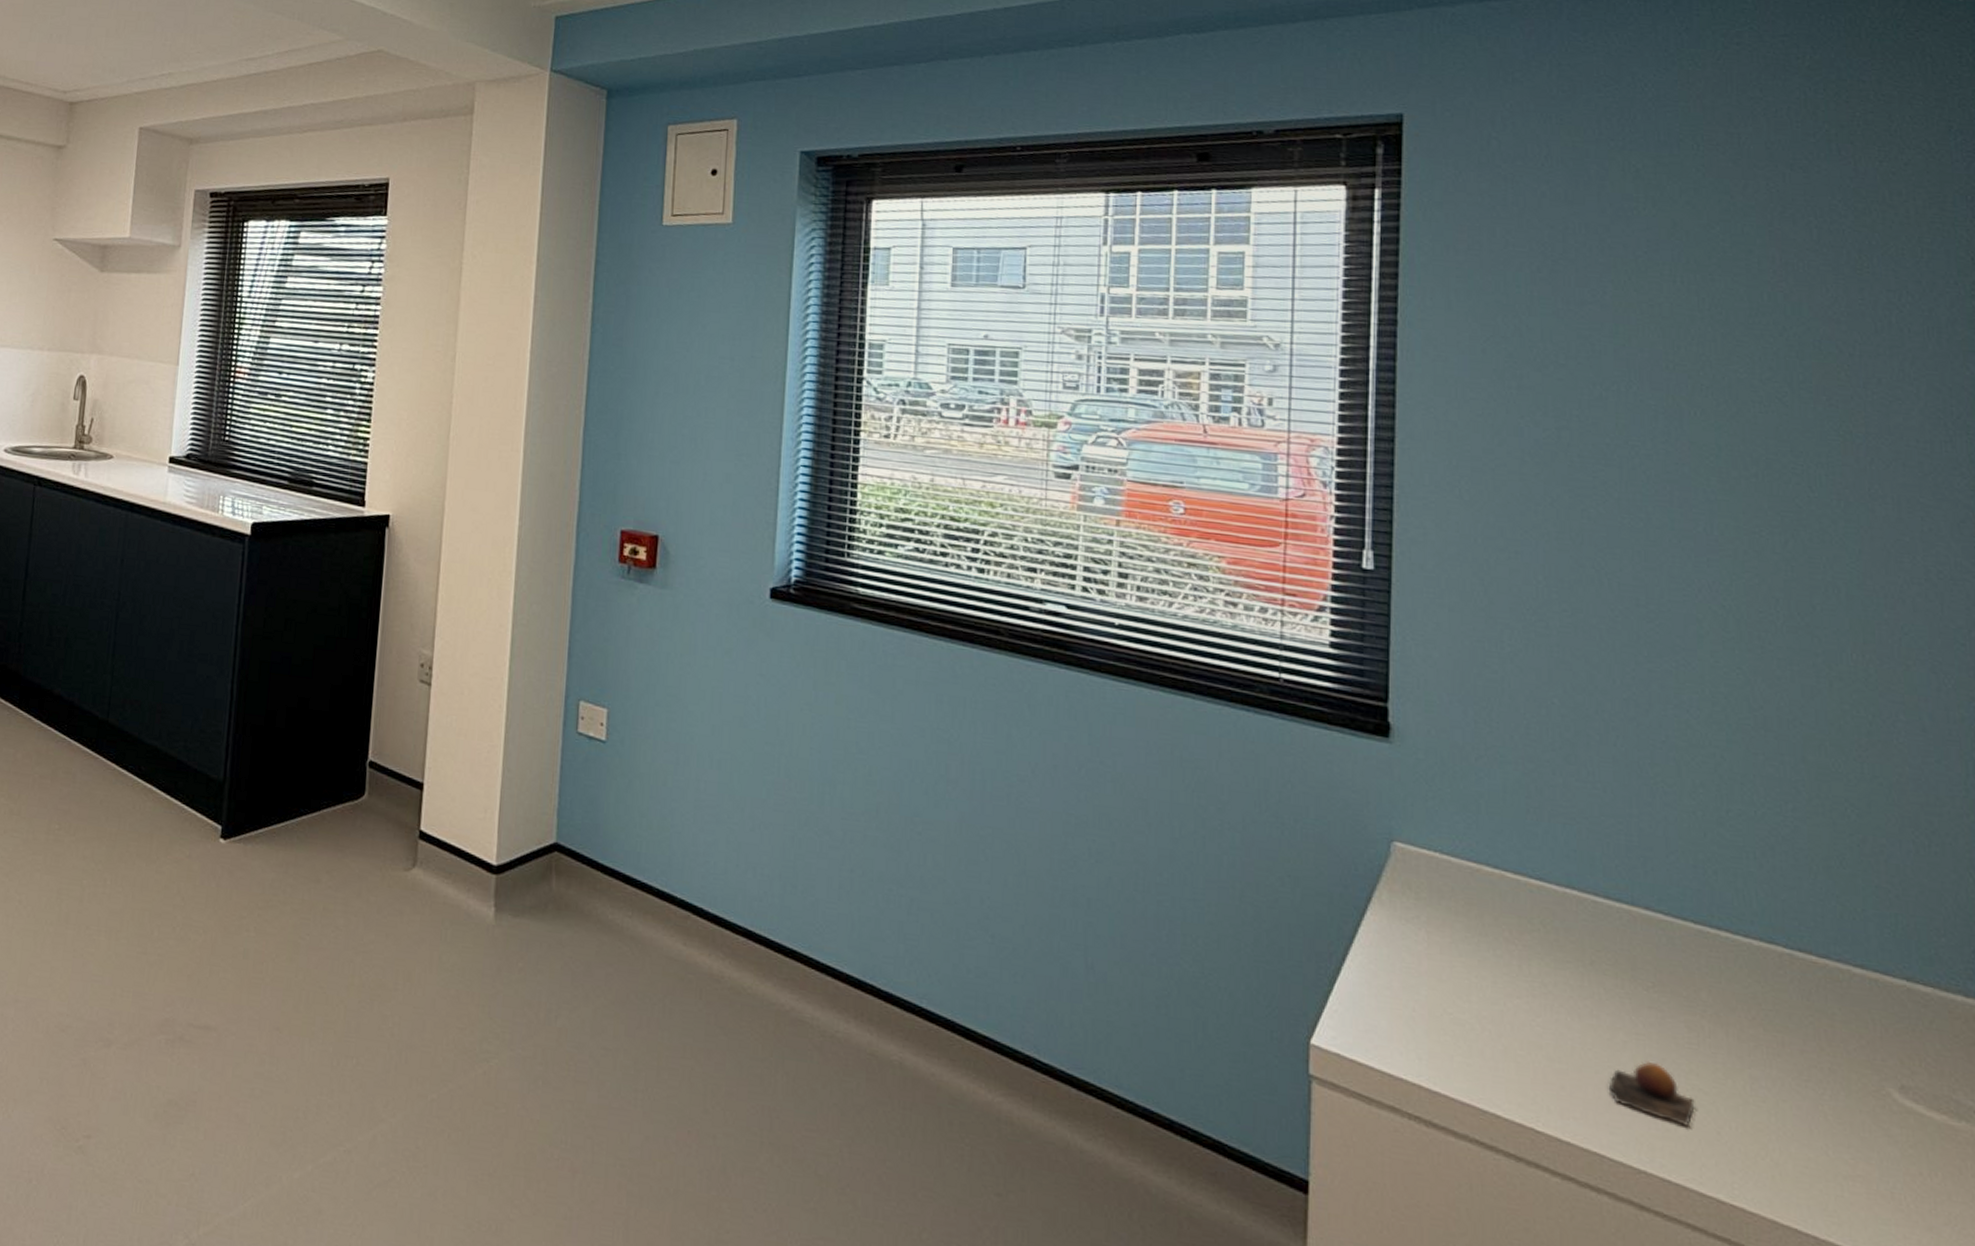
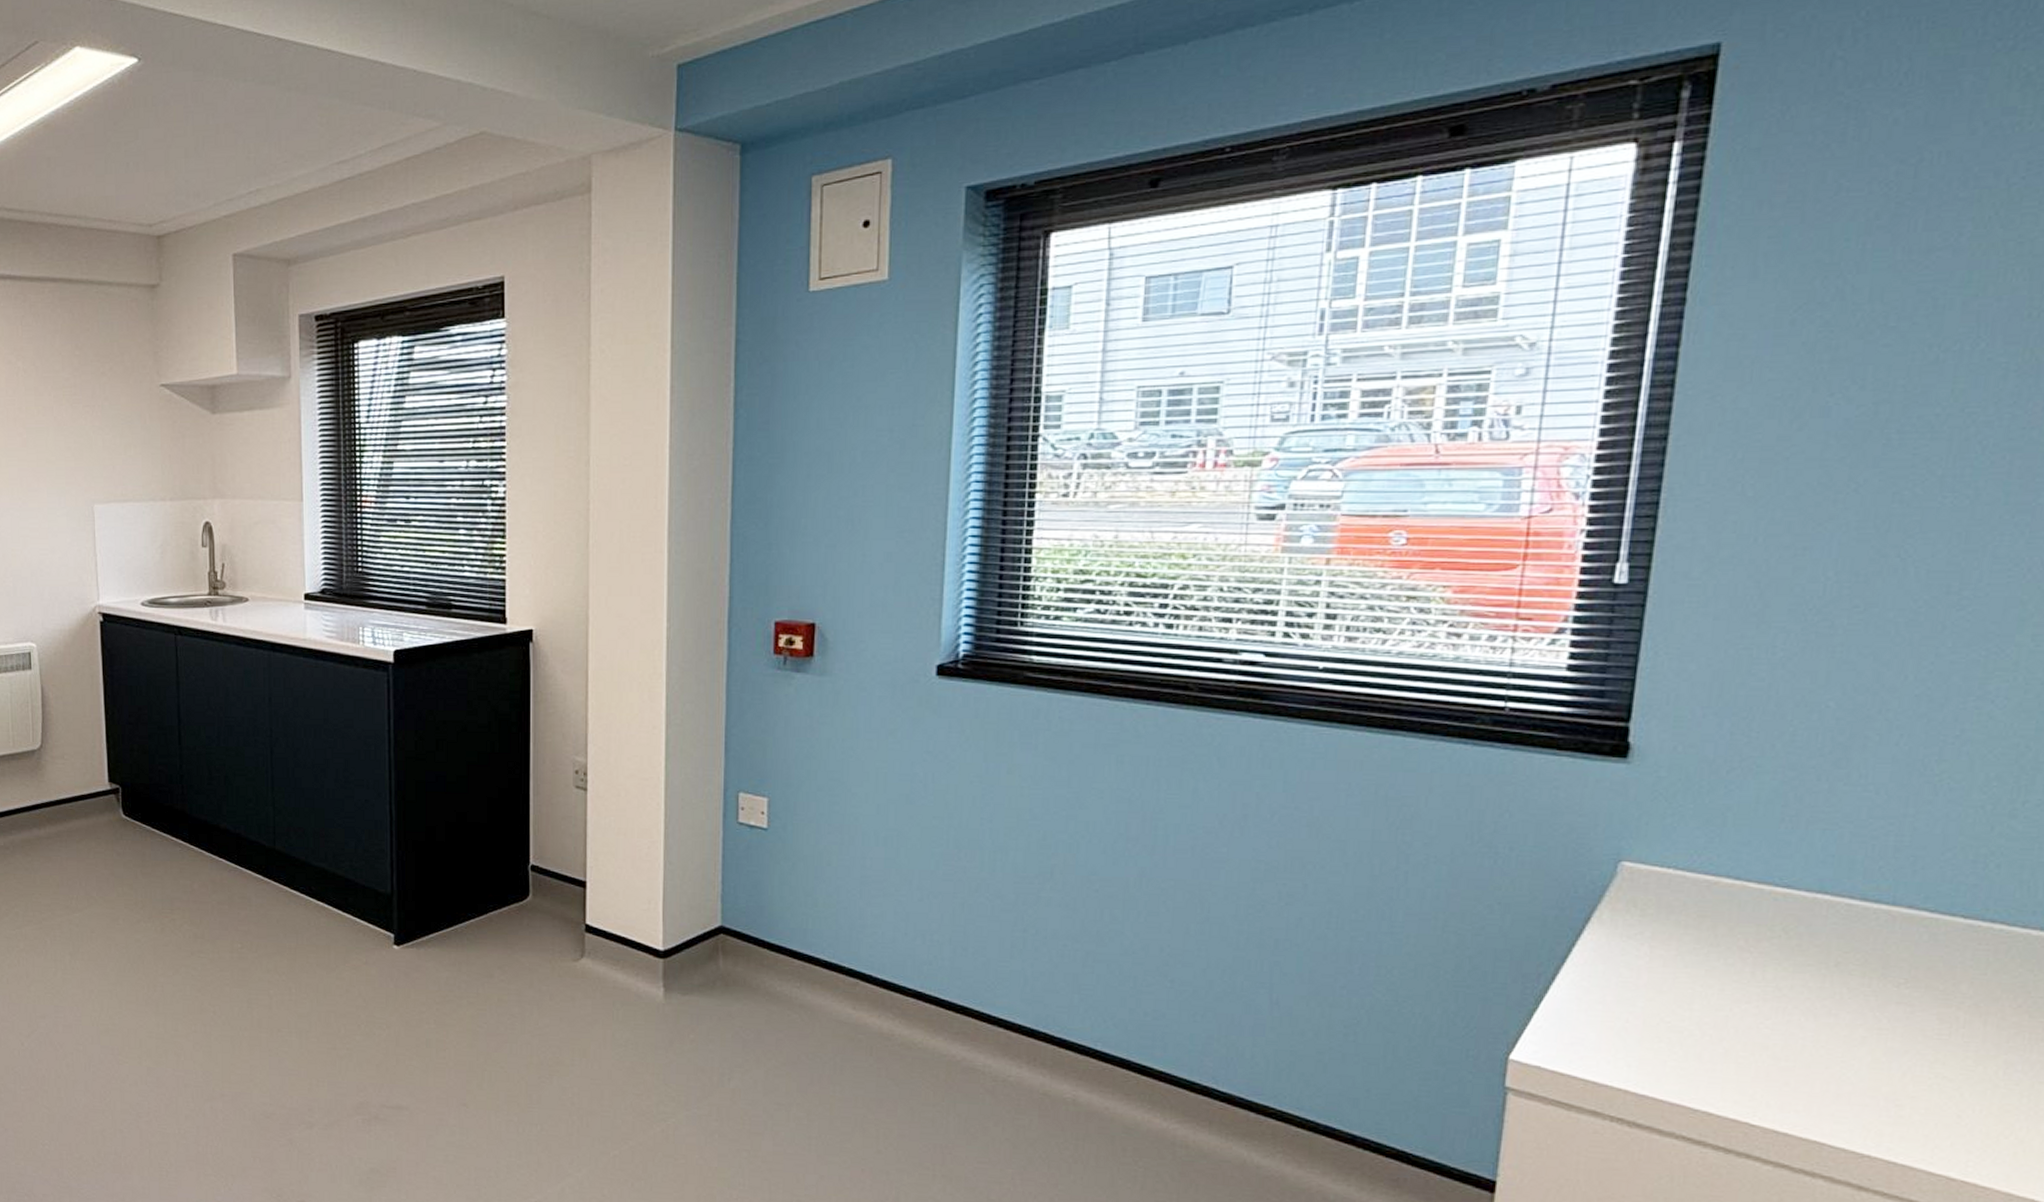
orange: present [1608,1060,1695,1126] -> none [1838,1053,1937,1112]

